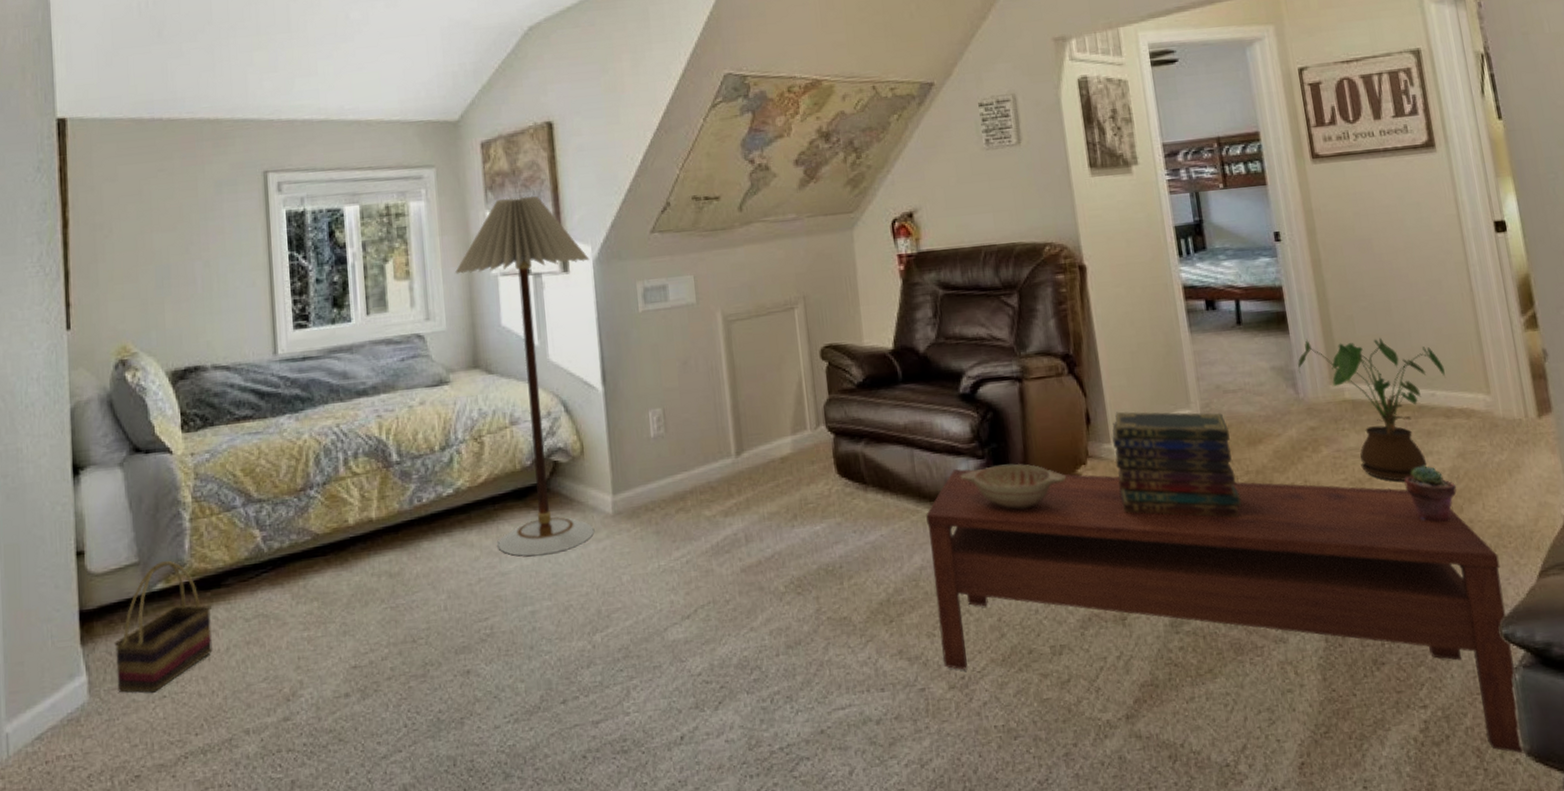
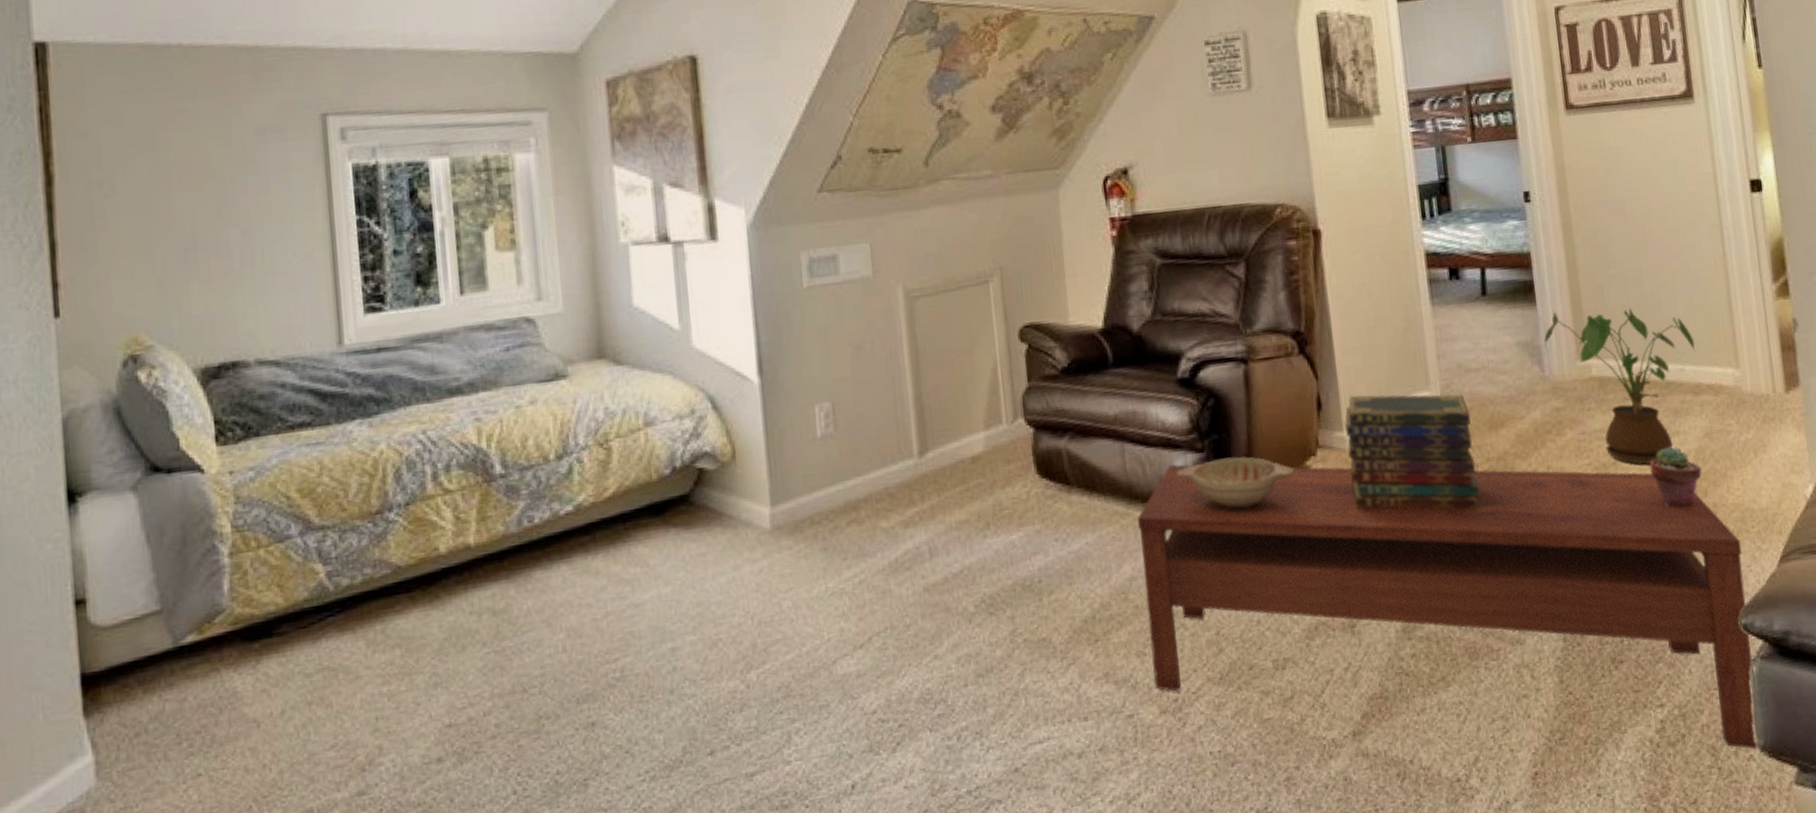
basket: present [114,560,212,693] -> none [129,606,263,774]
floor lamp: present [455,196,595,557] -> none [574,146,749,584]

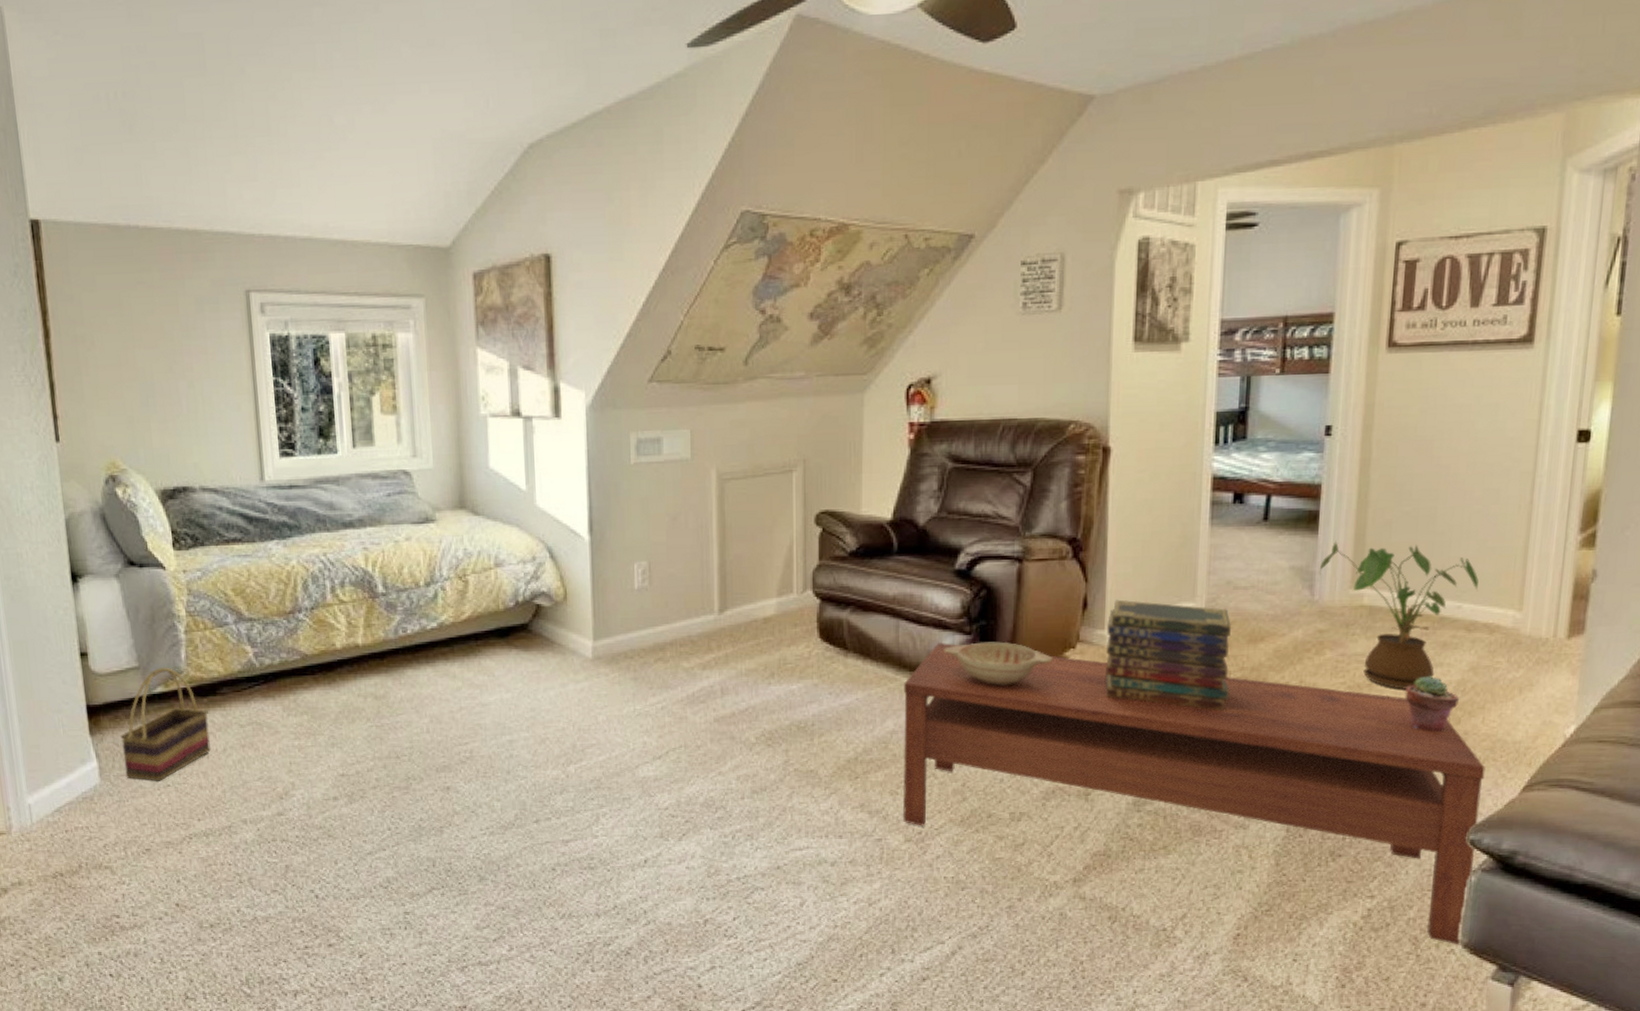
basket: none [129,606,263,774] -> present [120,667,211,781]

